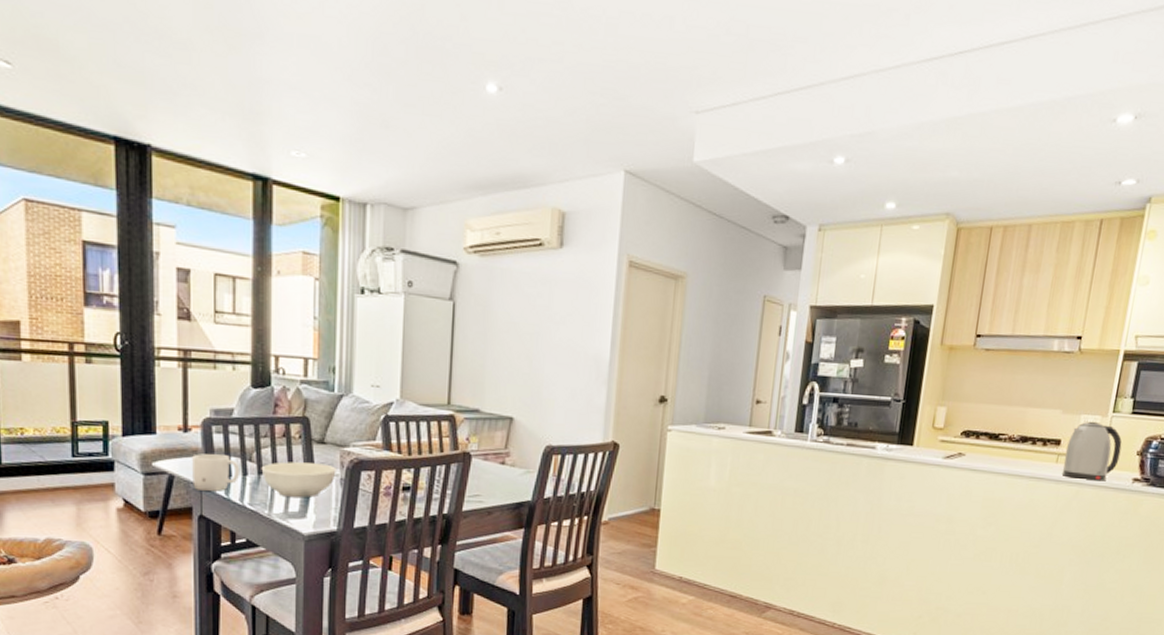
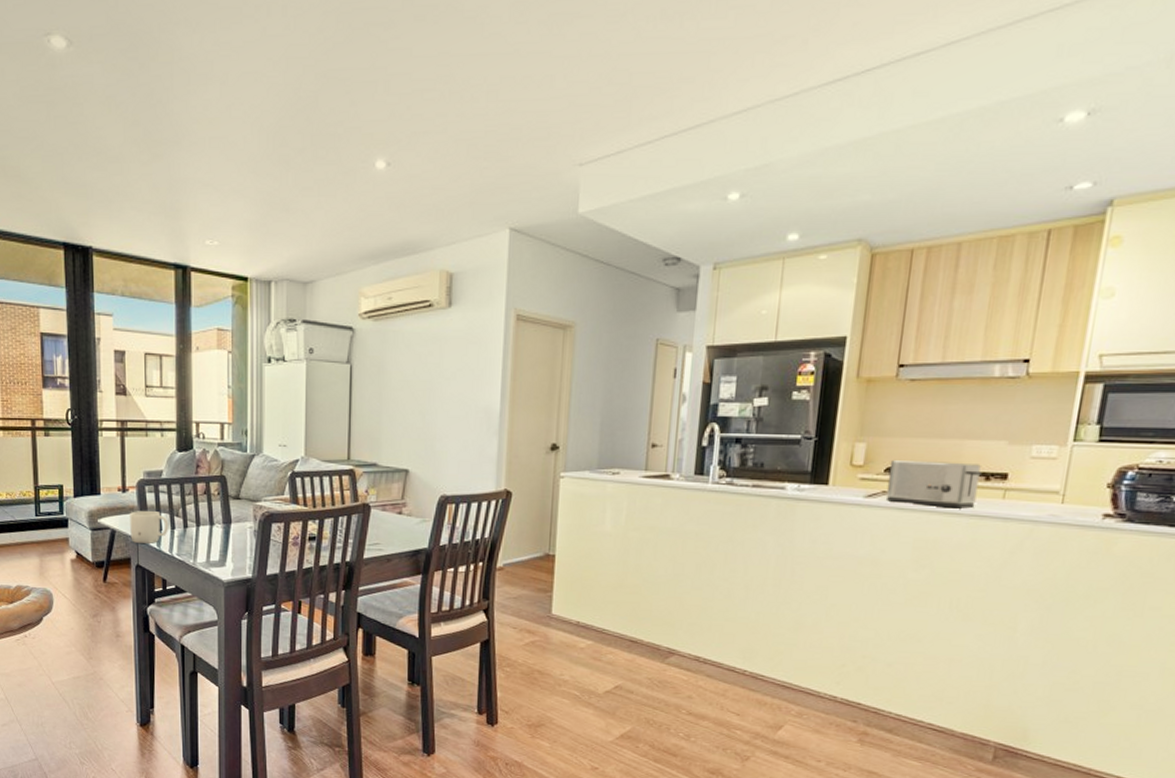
bowl: present [261,462,336,498] -> none [186,516,250,549]
toaster: none [961,423,1040,471] -> present [886,459,982,509]
kettle: present [1061,422,1123,481] -> none [1010,453,1088,518]

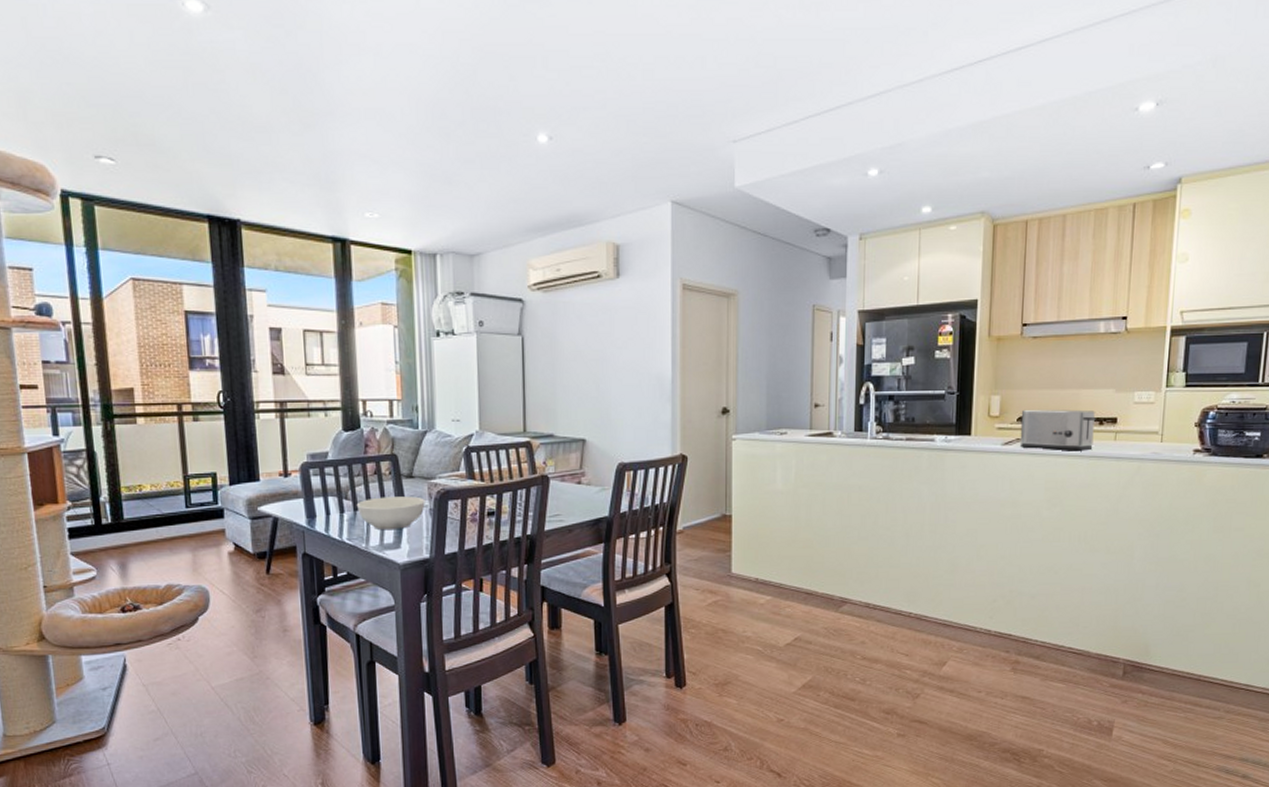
mug: present [130,510,169,544] -> none [293,494,338,531]
bowl: none [186,516,250,549] -> present [356,496,425,531]

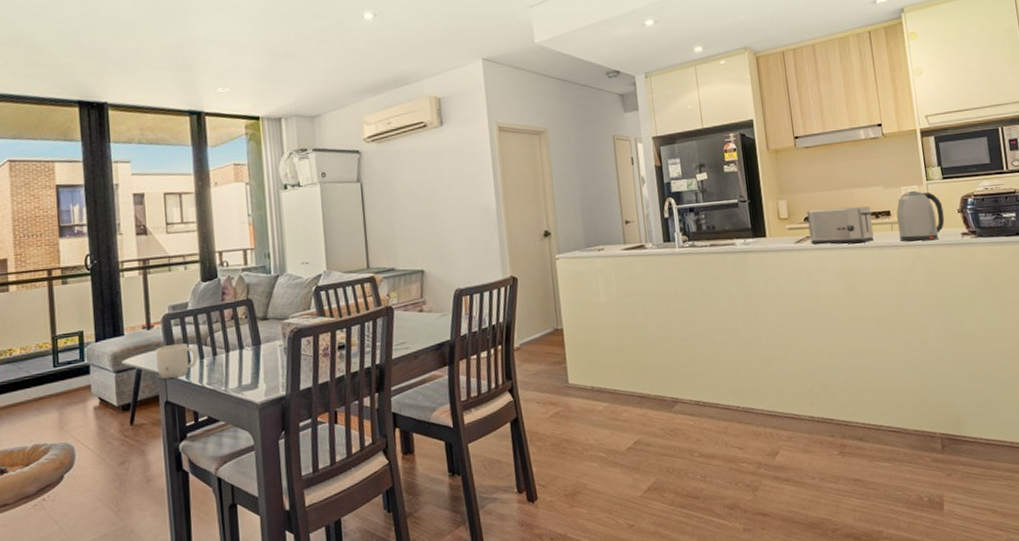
mug: none [293,494,338,531] -> present [156,343,198,380]
bowl: present [356,496,425,531] -> none [215,337,280,372]
kettle: none [1121,398,1179,455] -> present [896,191,945,242]

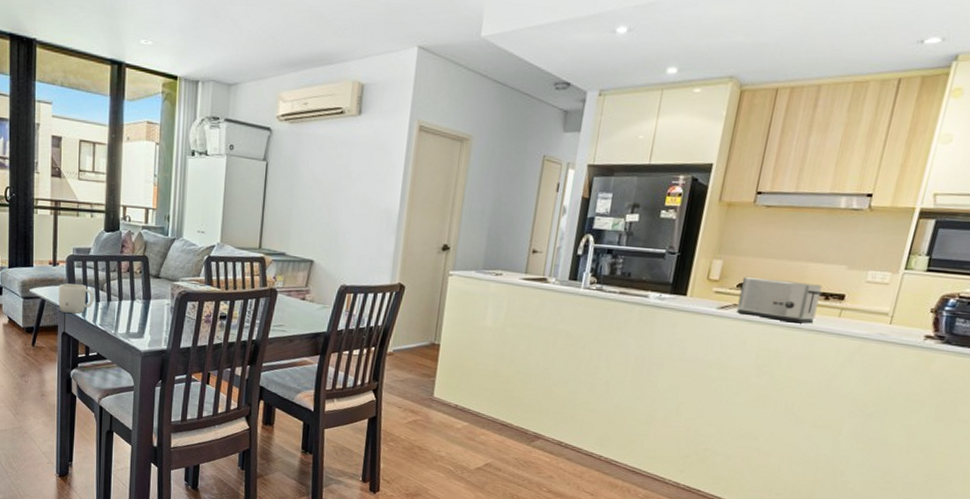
kettle: present [896,191,945,242] -> none [844,278,915,337]

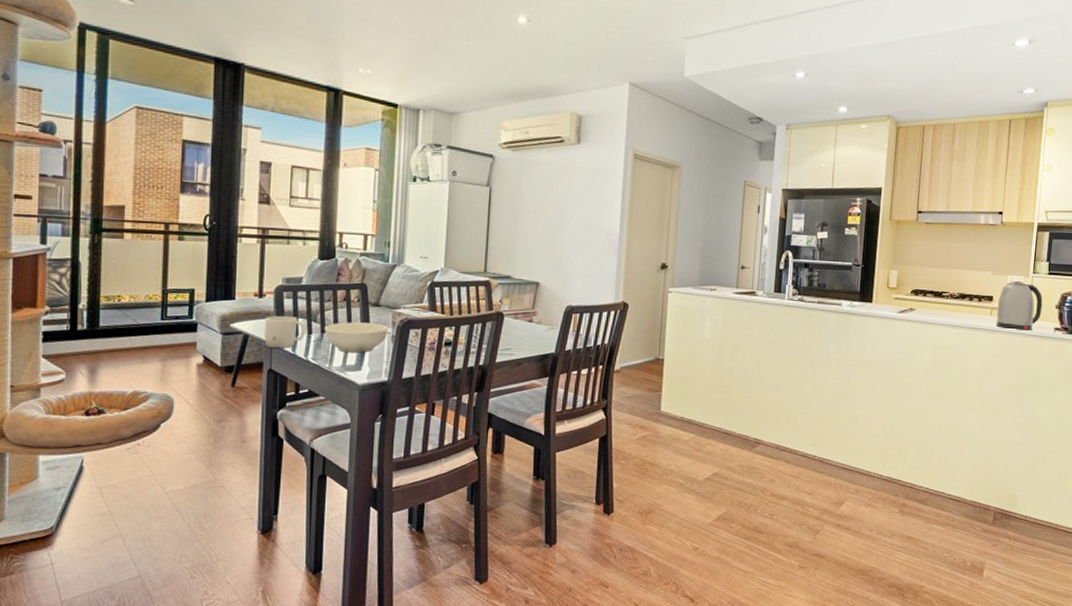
bowl: none [110,292,168,322] -> present [324,322,389,353]
toaster: present [736,276,822,324] -> none [912,283,976,323]
kettle: none [844,278,915,337] -> present [996,281,1043,331]

